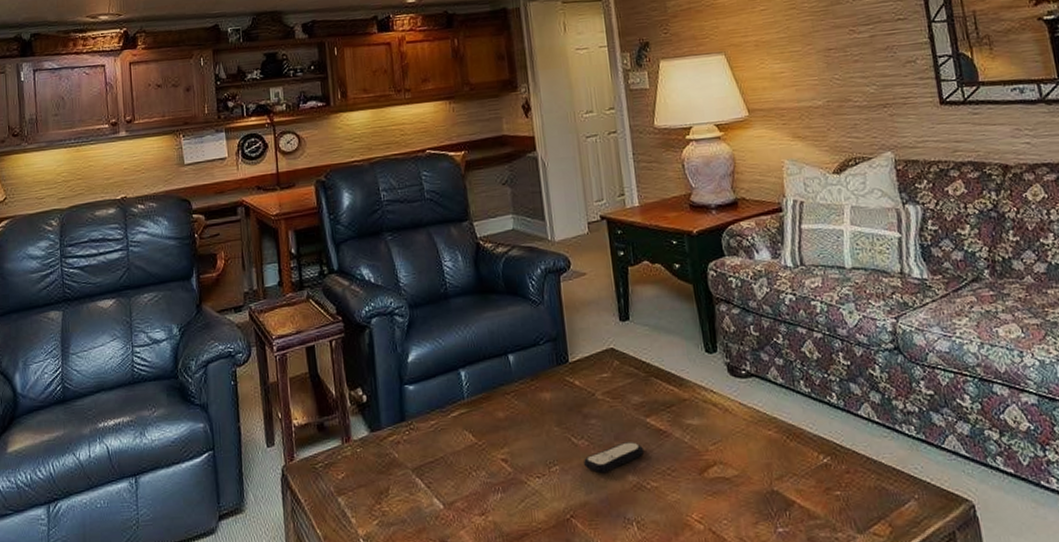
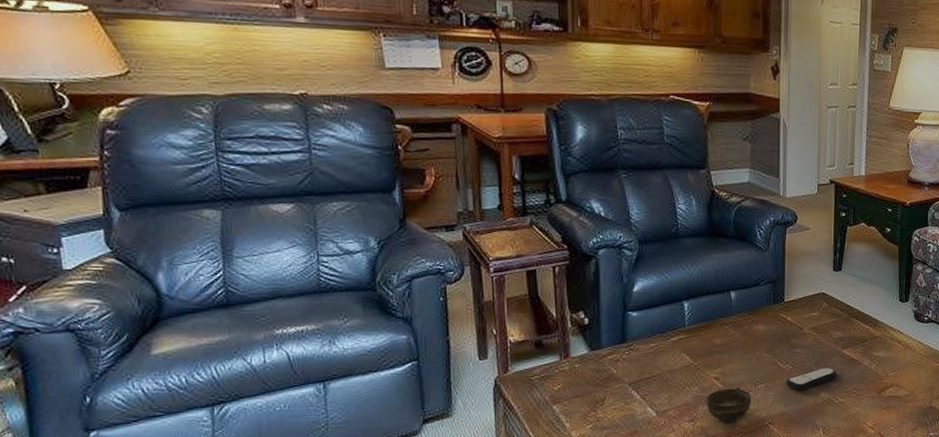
cup: none [495,470,548,516] -> present [706,387,752,423]

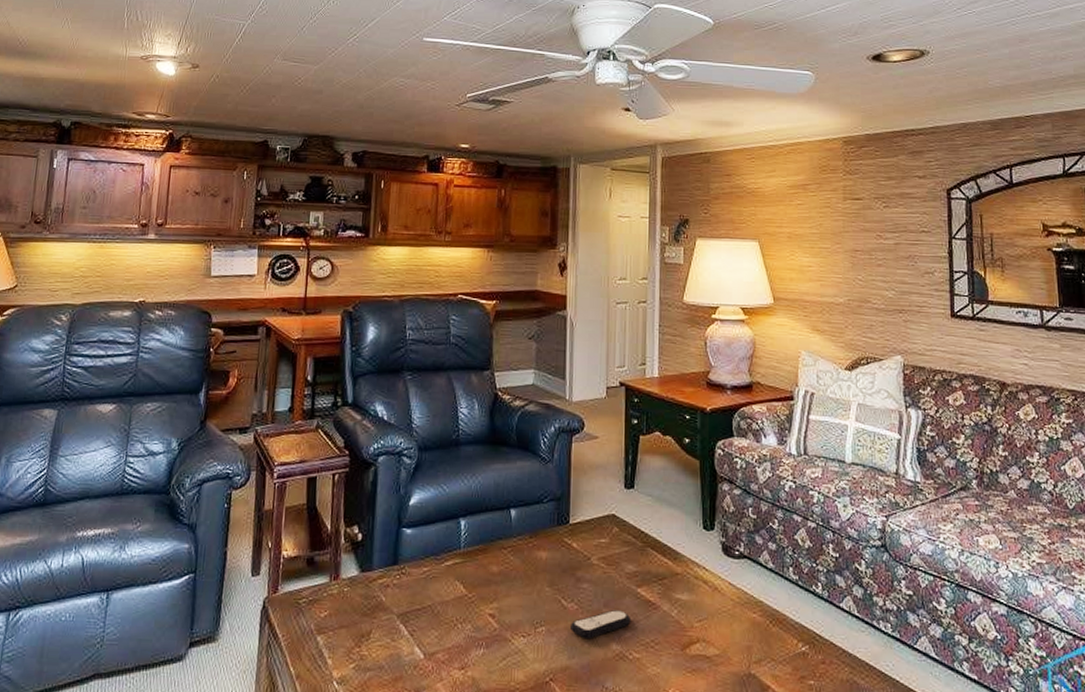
cup: present [706,387,752,423] -> none [479,628,531,675]

